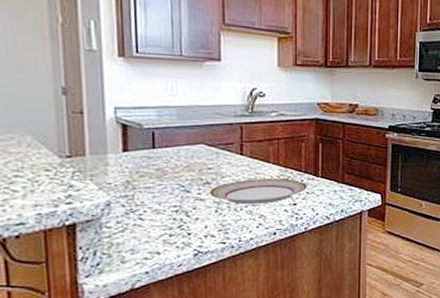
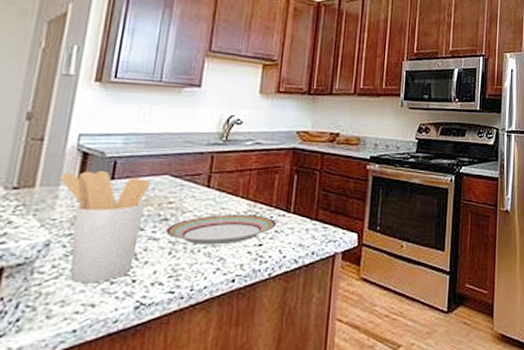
utensil holder: none [107,141,189,235] -> present [60,171,151,283]

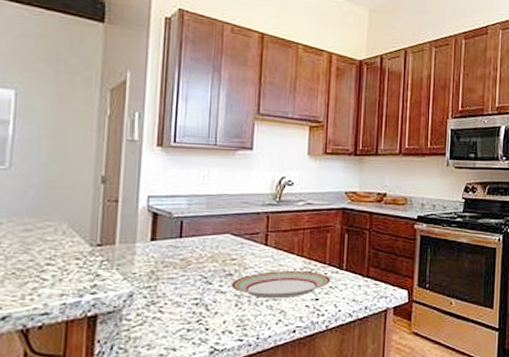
utensil holder: present [60,171,151,283] -> none [136,230,215,329]

